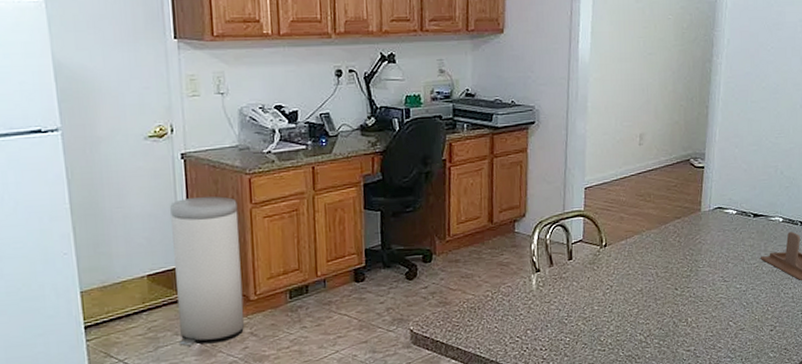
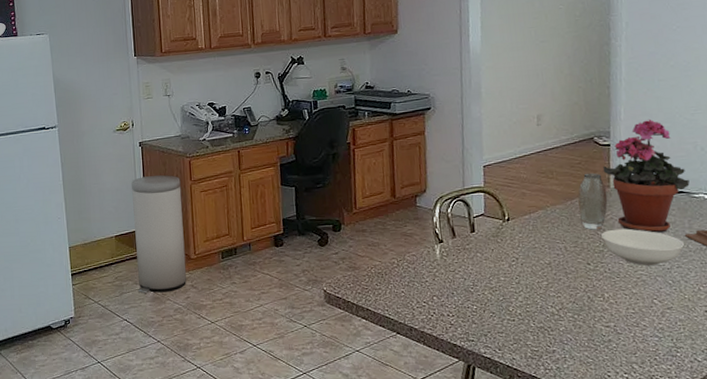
vase: none [671,196,698,255] -> present [577,173,608,230]
bowl: none [690,252,759,289] -> present [601,228,684,266]
potted plant: none [696,141,768,257] -> present [602,119,690,233]

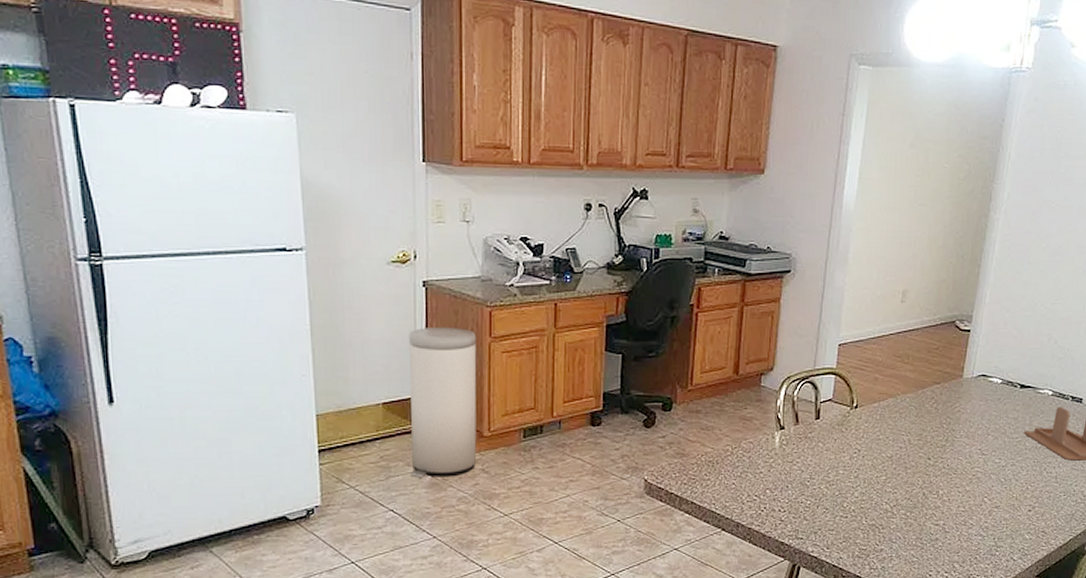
vase: present [577,173,608,230] -> none [928,360,959,423]
bowl: present [601,228,684,266] -> none [946,422,1022,462]
potted plant: present [602,119,690,233] -> none [959,305,1038,429]

